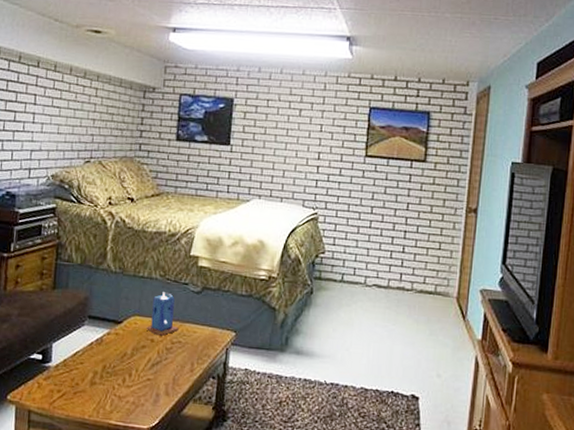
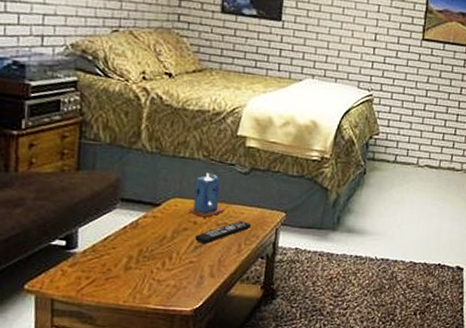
remote control: none [152,340,204,362] -> present [195,221,252,244]

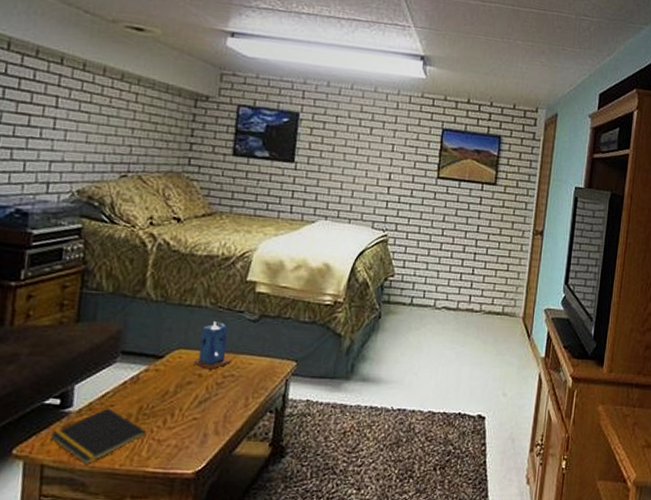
notepad: none [58,250,147,301] -> present [50,408,147,465]
remote control: present [195,221,252,244] -> none [199,372,260,398]

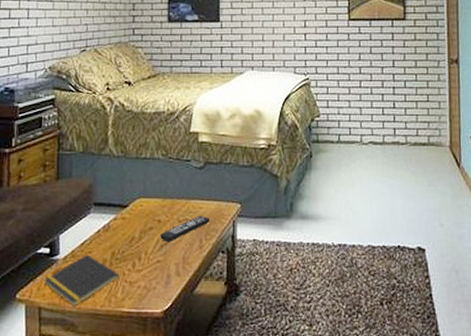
candle: present [193,321,232,370] -> none [153,171,184,215]
remote control: none [199,372,260,398] -> present [160,216,210,241]

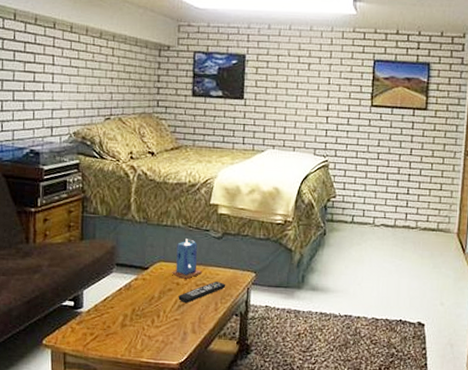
notepad: present [44,254,120,307] -> none [68,309,140,354]
candle: none [153,171,184,215] -> present [172,239,202,279]

